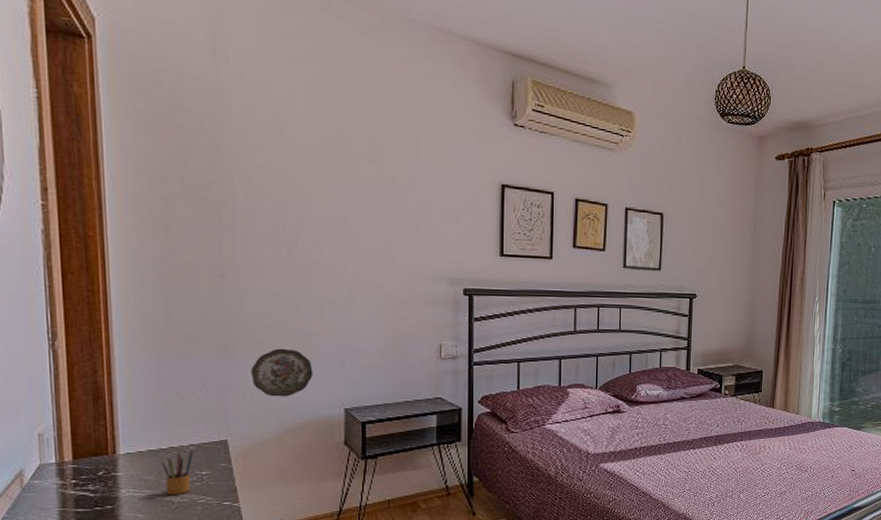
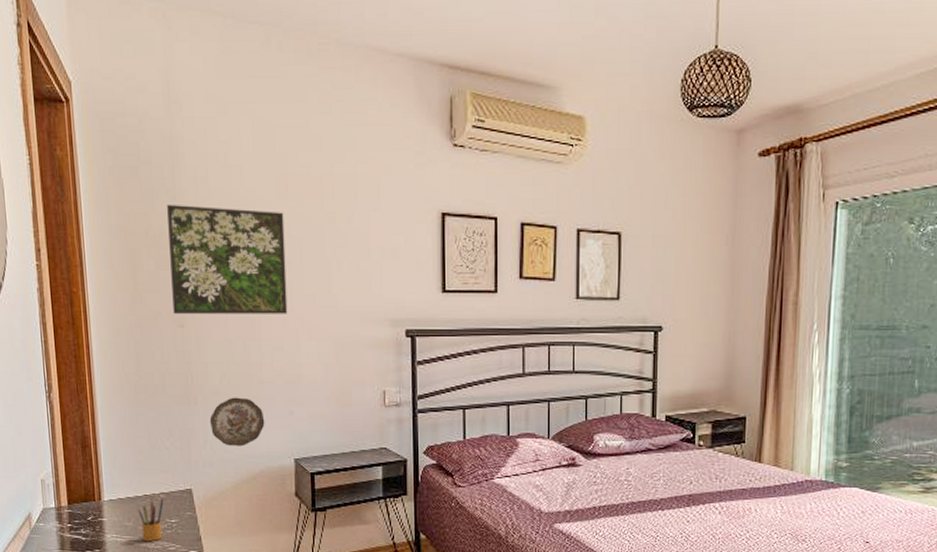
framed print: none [208,153,342,269] -> present [167,204,288,314]

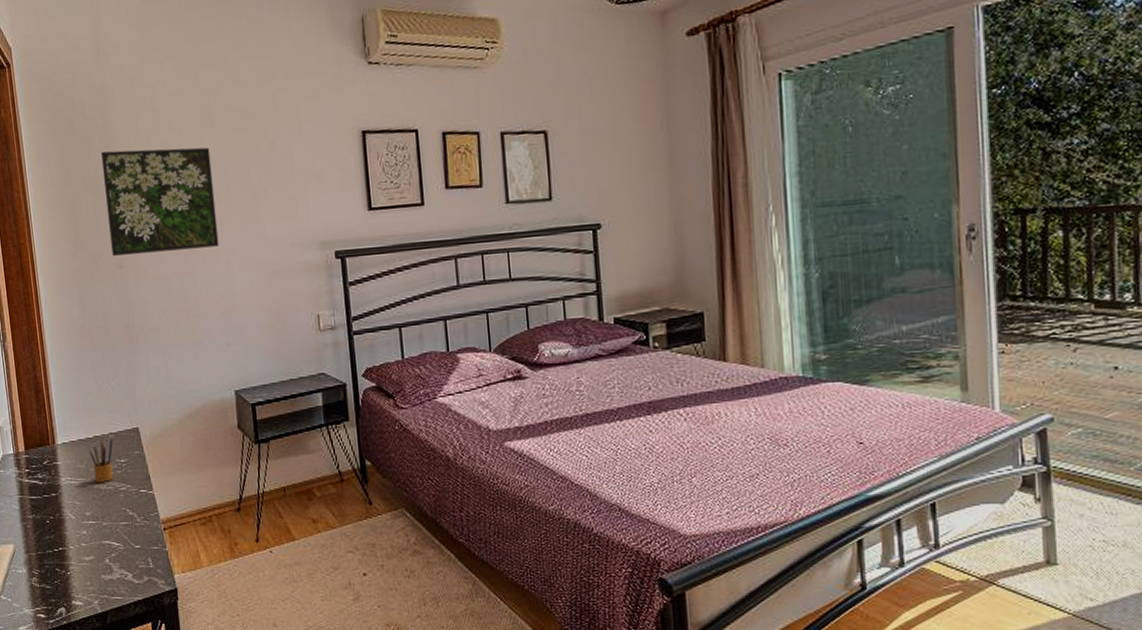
decorative plate: present [209,397,265,447] -> none [151,332,205,382]

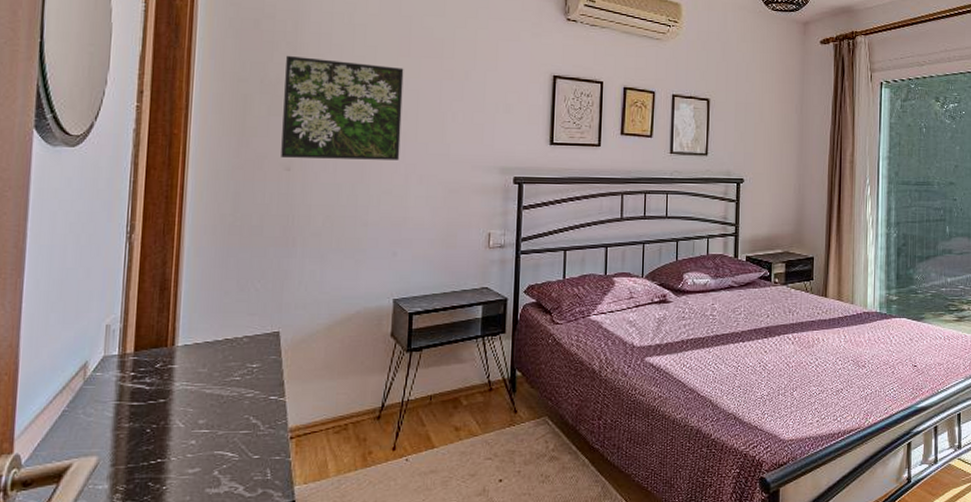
pencil box: present [89,438,113,483] -> none [215,341,247,389]

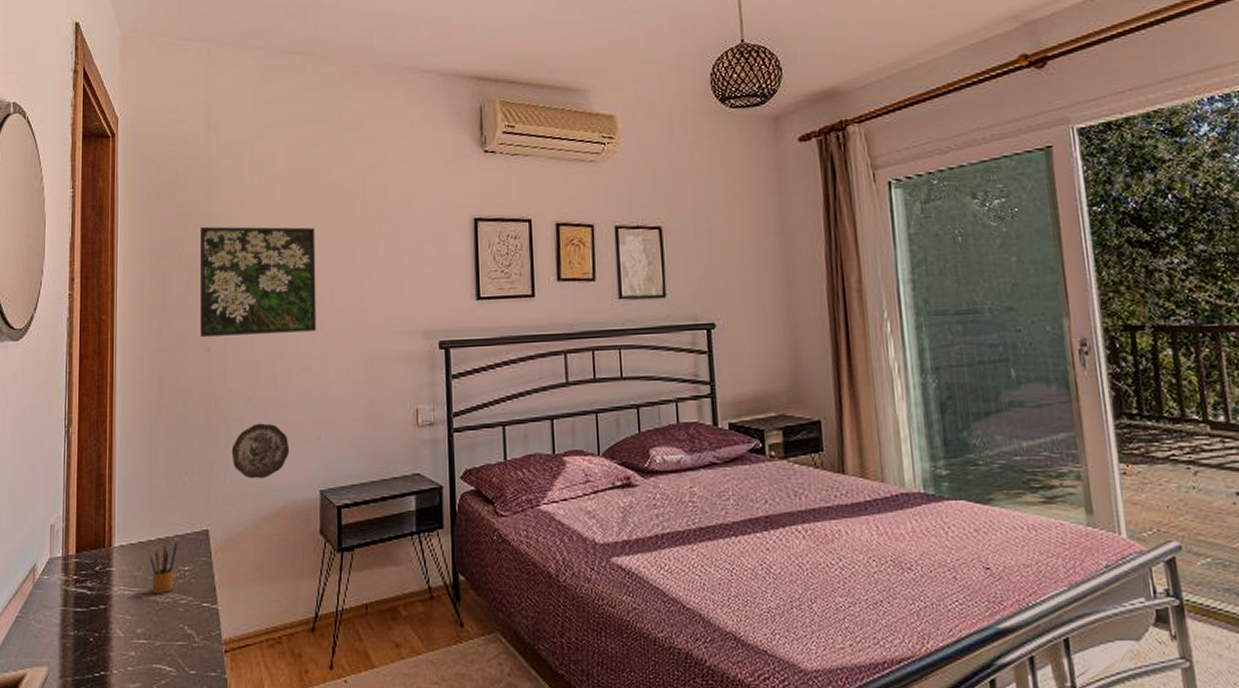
pencil box: none [215,341,247,389] -> present [149,541,178,595]
decorative plate: none [307,238,366,288] -> present [231,423,290,479]

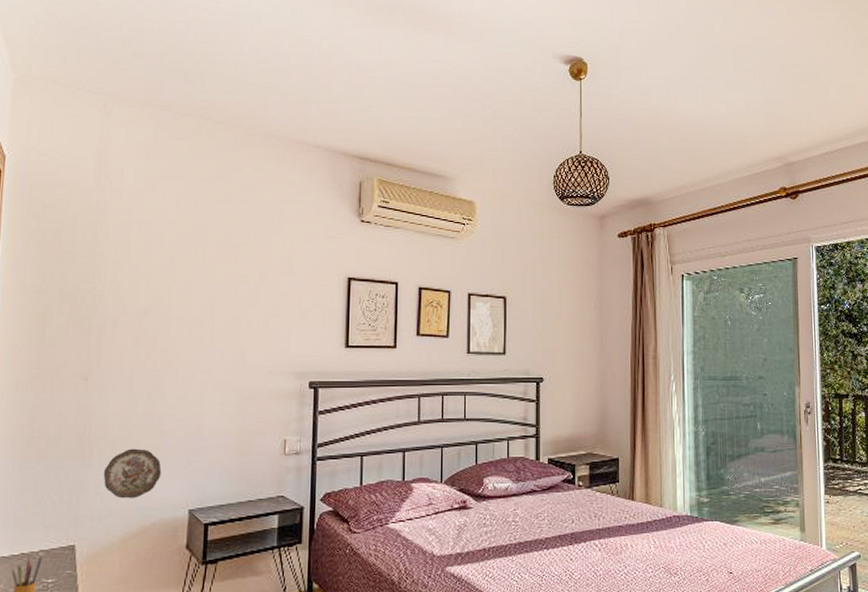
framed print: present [200,226,317,337] -> none [79,265,200,367]

